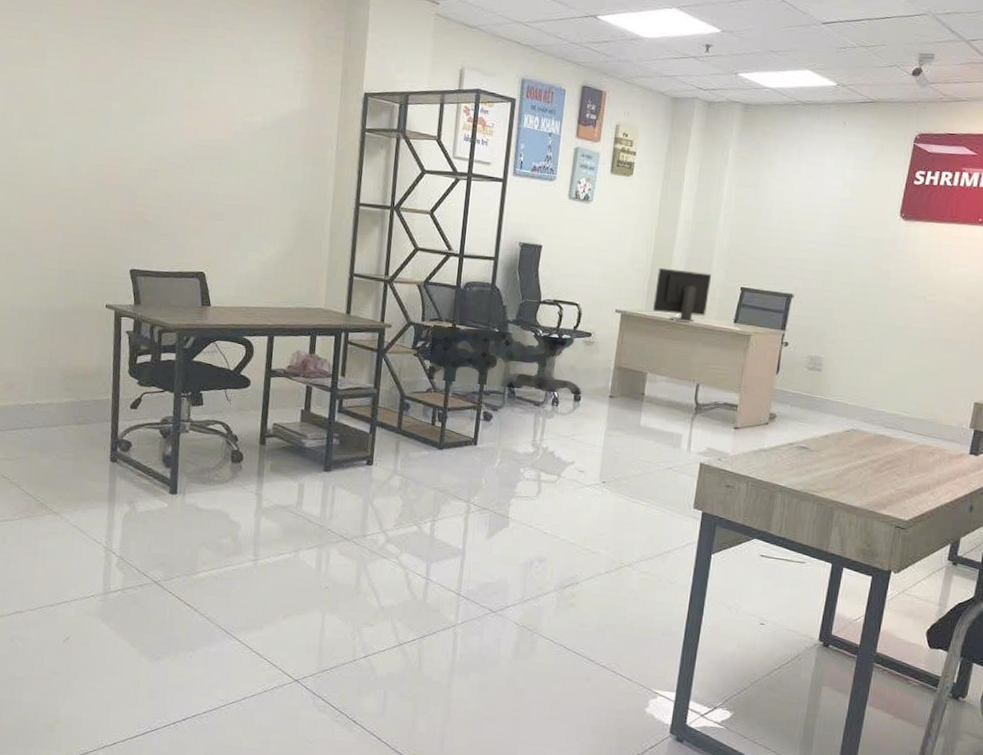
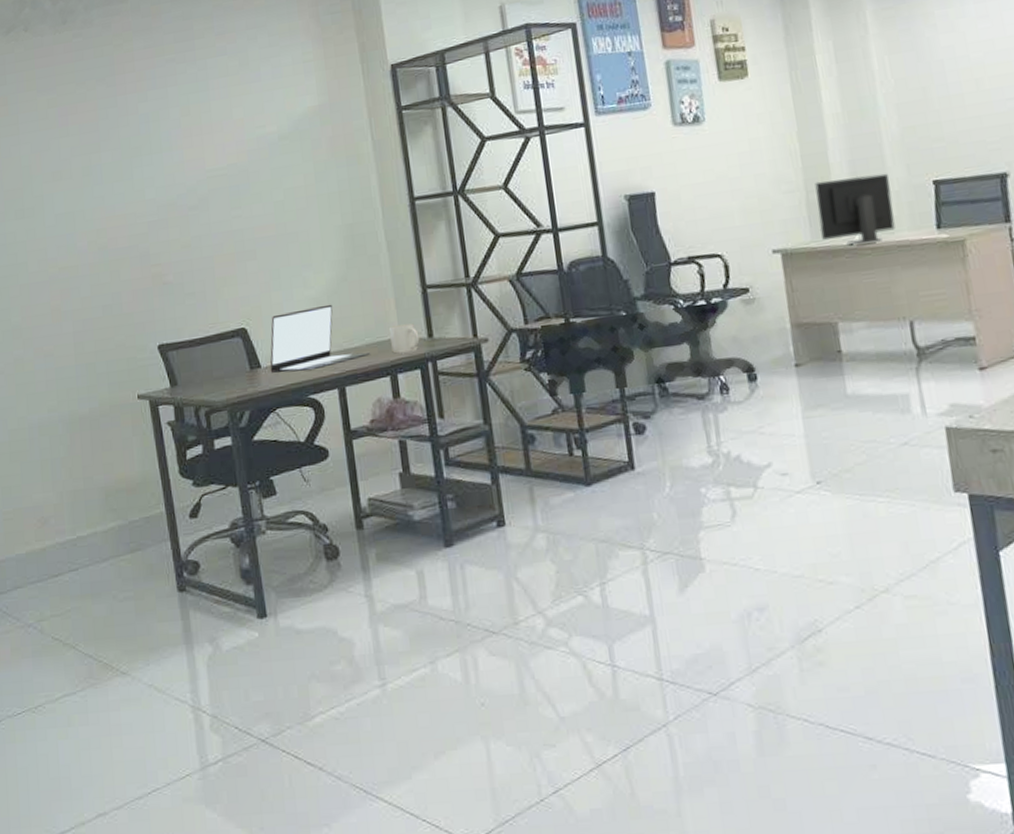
laptop: none [217,268,298,318] -> present [270,304,370,374]
mug: none [316,298,340,322] -> present [388,323,420,354]

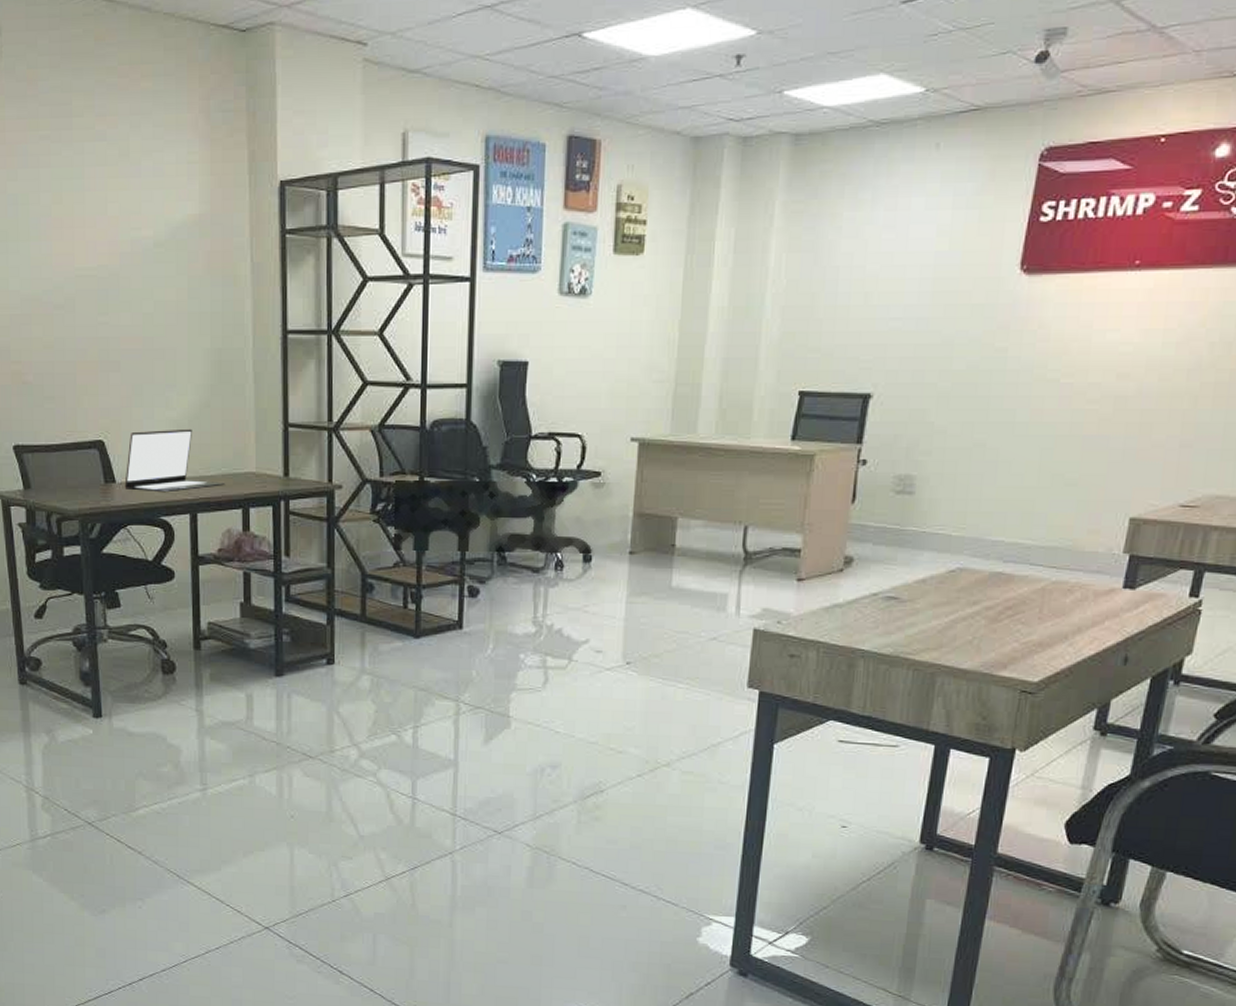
mug: present [388,323,420,354] -> none [246,460,275,488]
computer monitor: present [815,173,896,246] -> none [680,375,759,444]

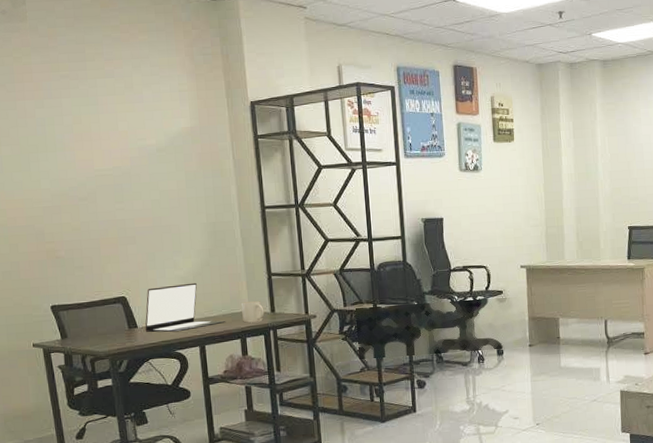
mug: none [246,460,275,488] -> present [240,301,265,323]

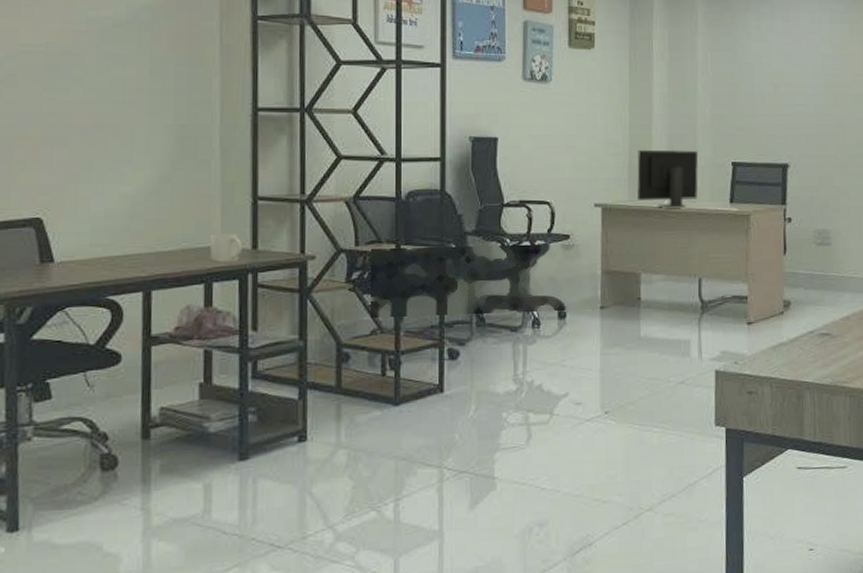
laptop: present [145,282,225,333] -> none [64,204,185,271]
computer monitor: none [552,218,602,266] -> present [636,149,699,208]

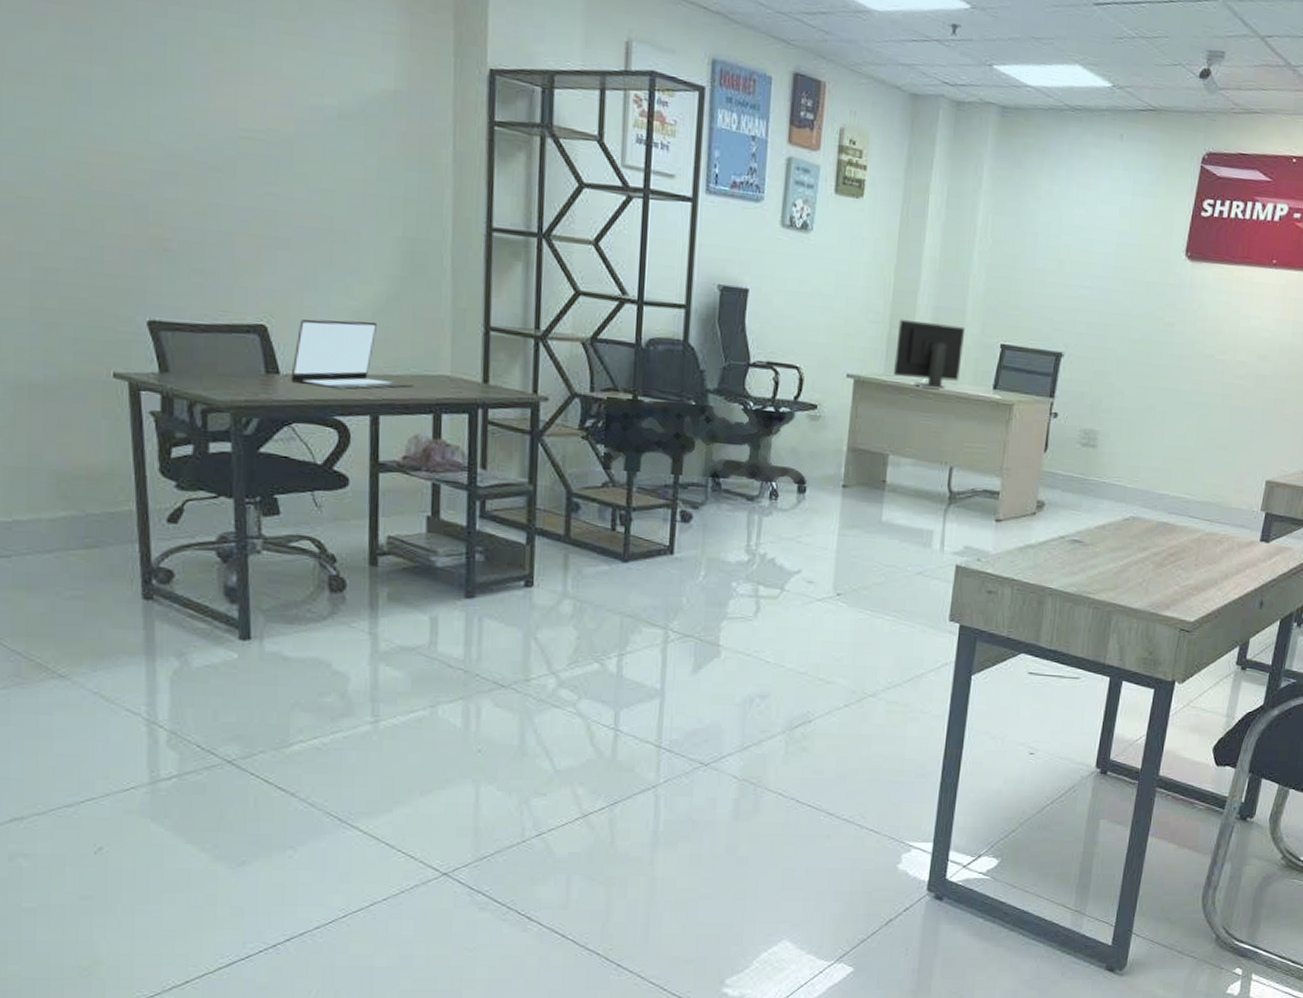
laptop: none [64,204,185,271] -> present [290,318,413,390]
mug: present [209,233,243,262] -> none [438,361,473,394]

